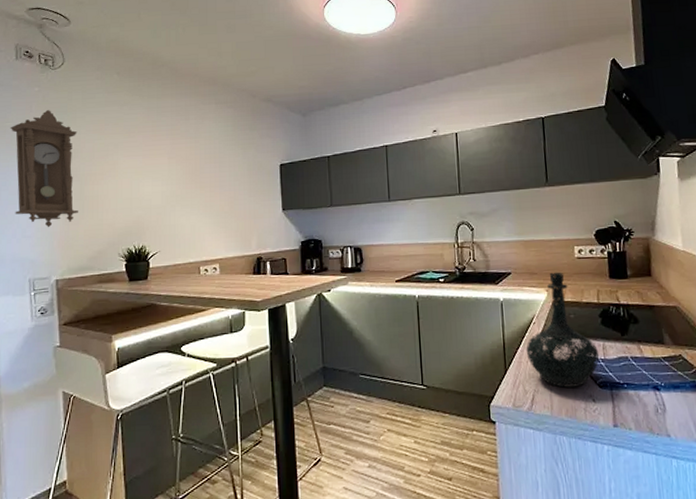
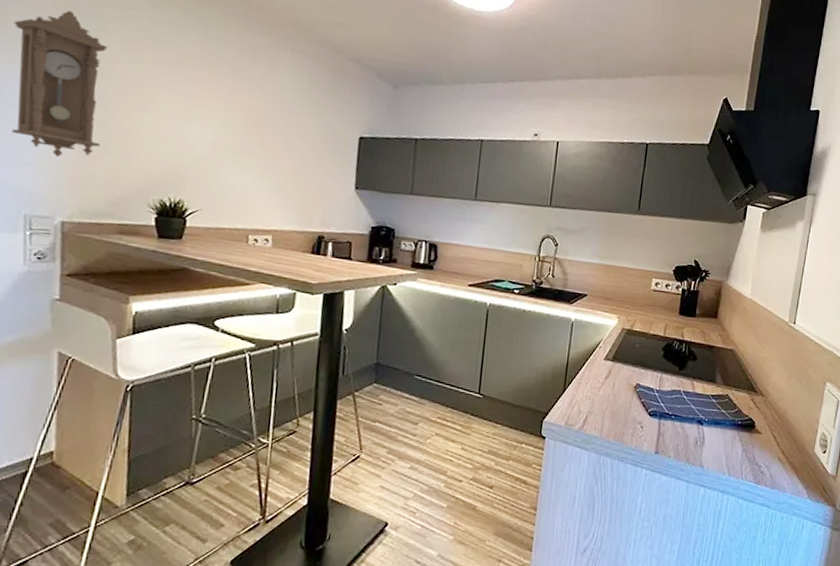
bottle: present [526,272,600,388] -> none [587,300,656,413]

